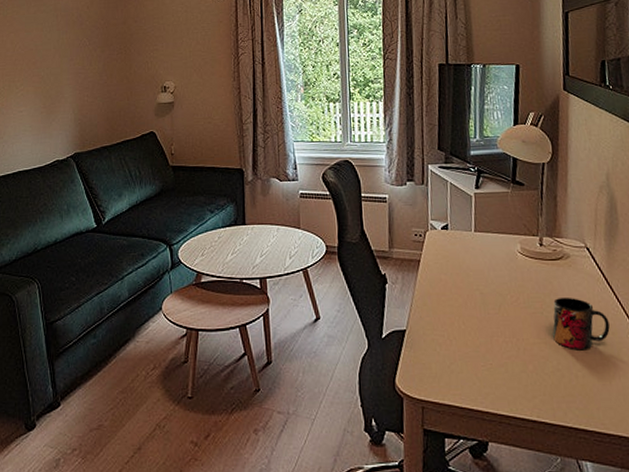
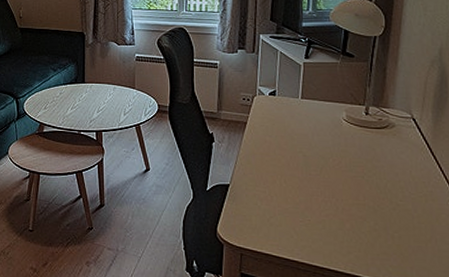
mug: present [552,297,610,351] -> none [372,163,430,214]

